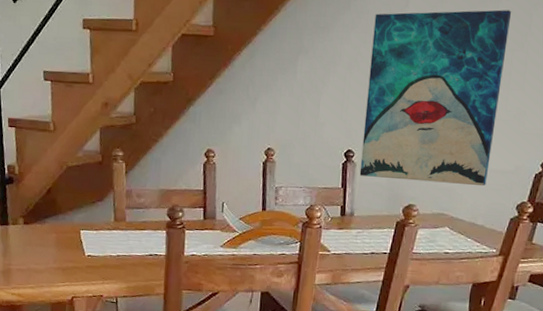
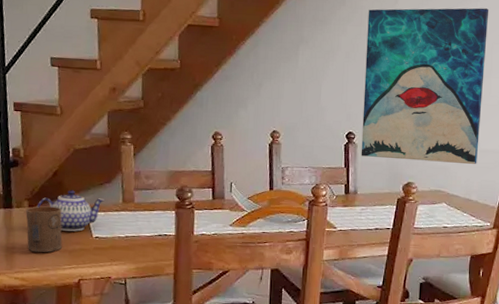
cup: none [21,223,56,270] -> present [26,206,62,253]
teapot: none [31,207,97,250] -> present [37,190,105,232]

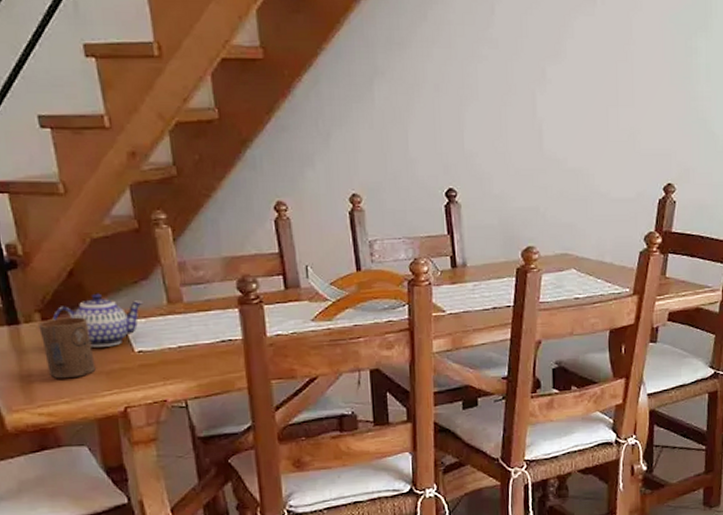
wall art: present [361,8,489,165] -> none [457,15,610,219]

